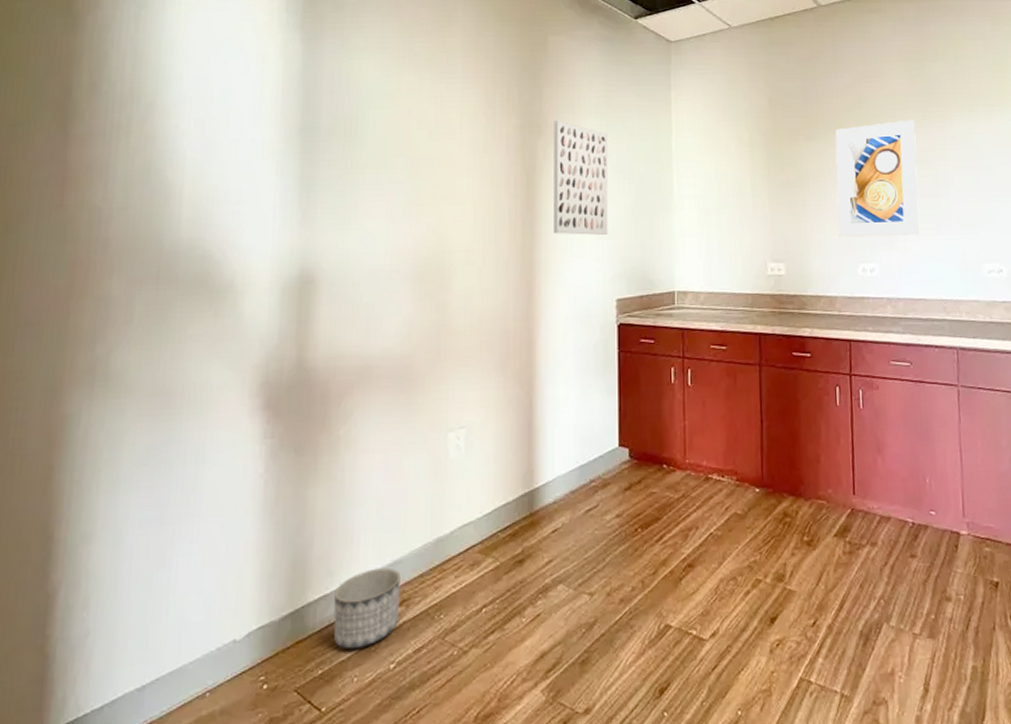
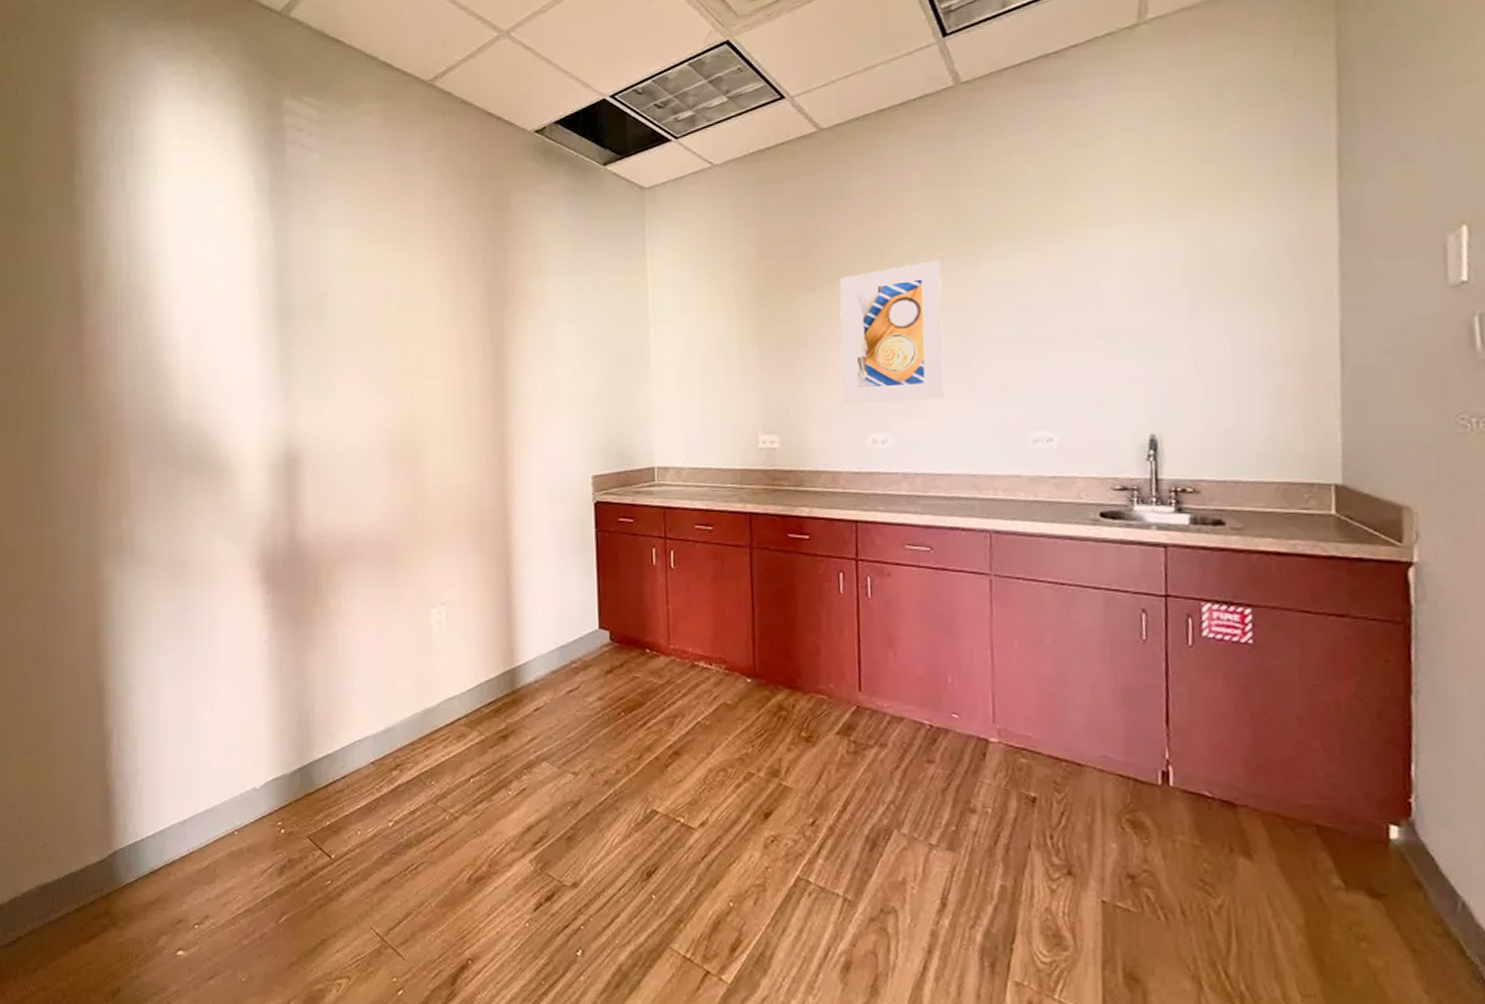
planter: present [333,567,401,650] -> none [336,734,395,806]
wall art: present [554,121,608,236] -> none [520,286,582,409]

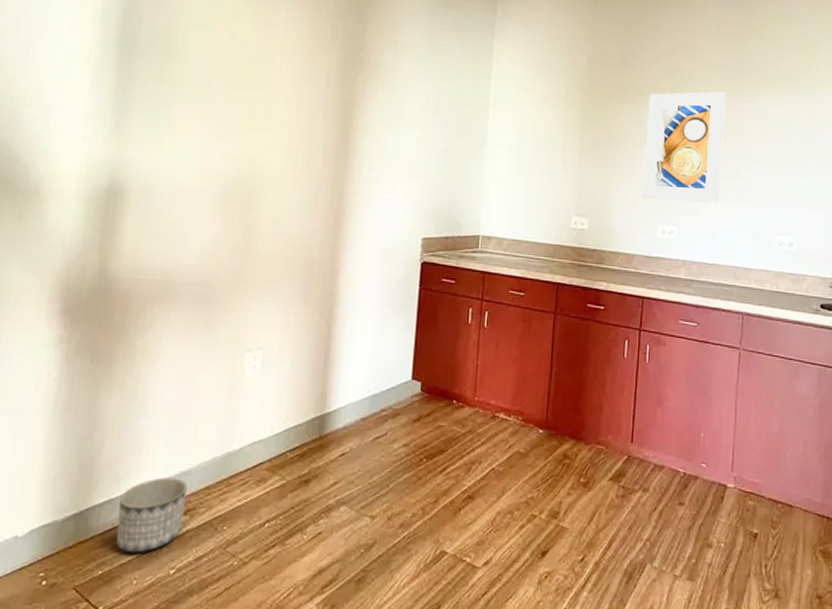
planter: none [336,734,395,806] -> present [116,477,187,553]

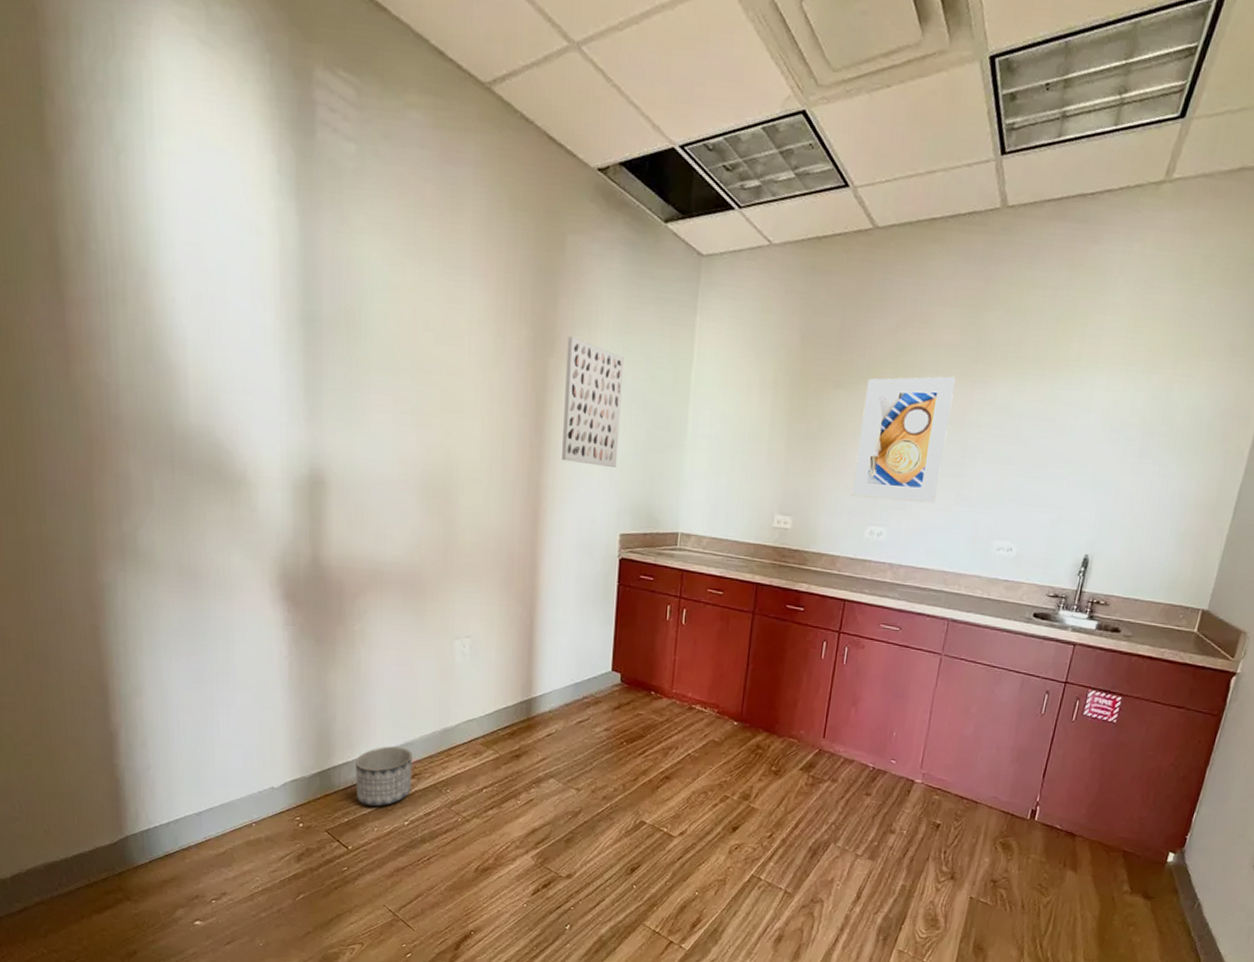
wall art: none [366,58,427,175] -> present [562,337,624,468]

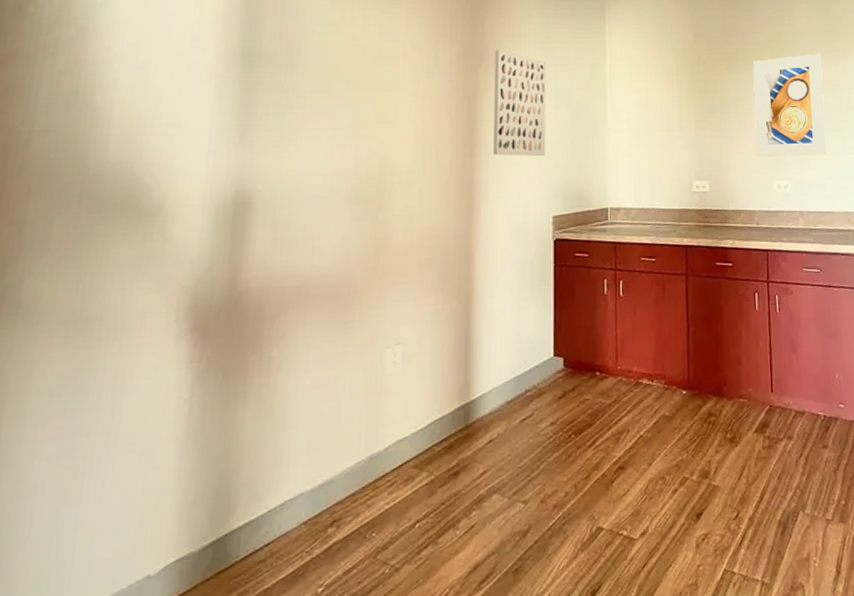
planter: present [356,746,412,807] -> none [258,488,332,576]

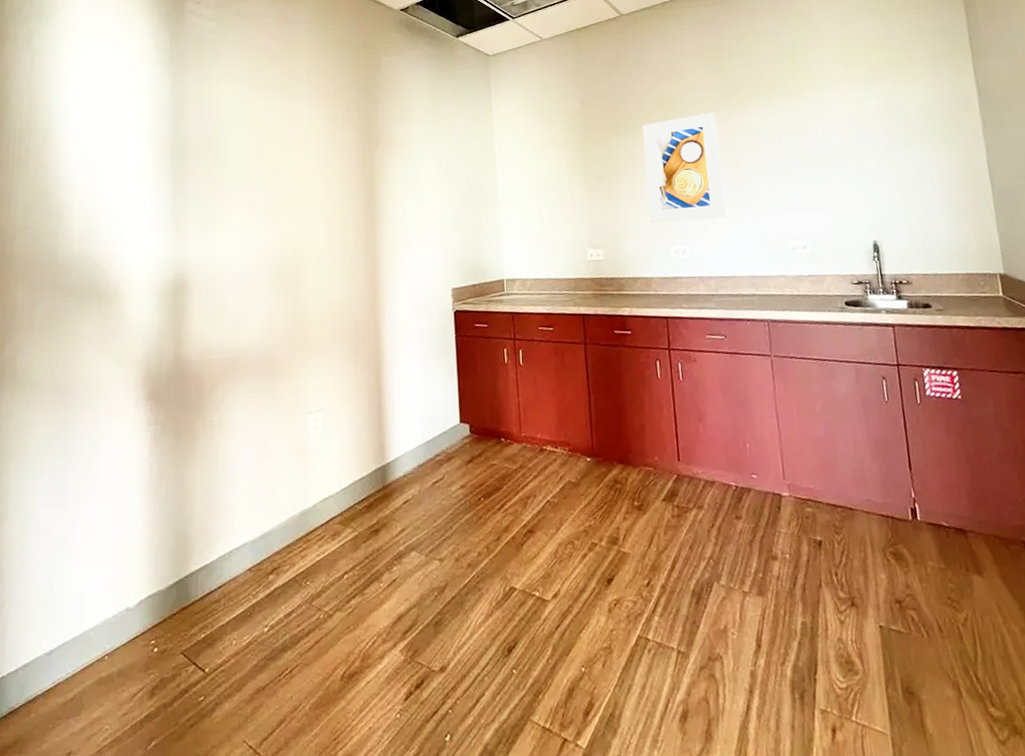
wall art: present [493,50,546,157] -> none [389,131,442,233]

